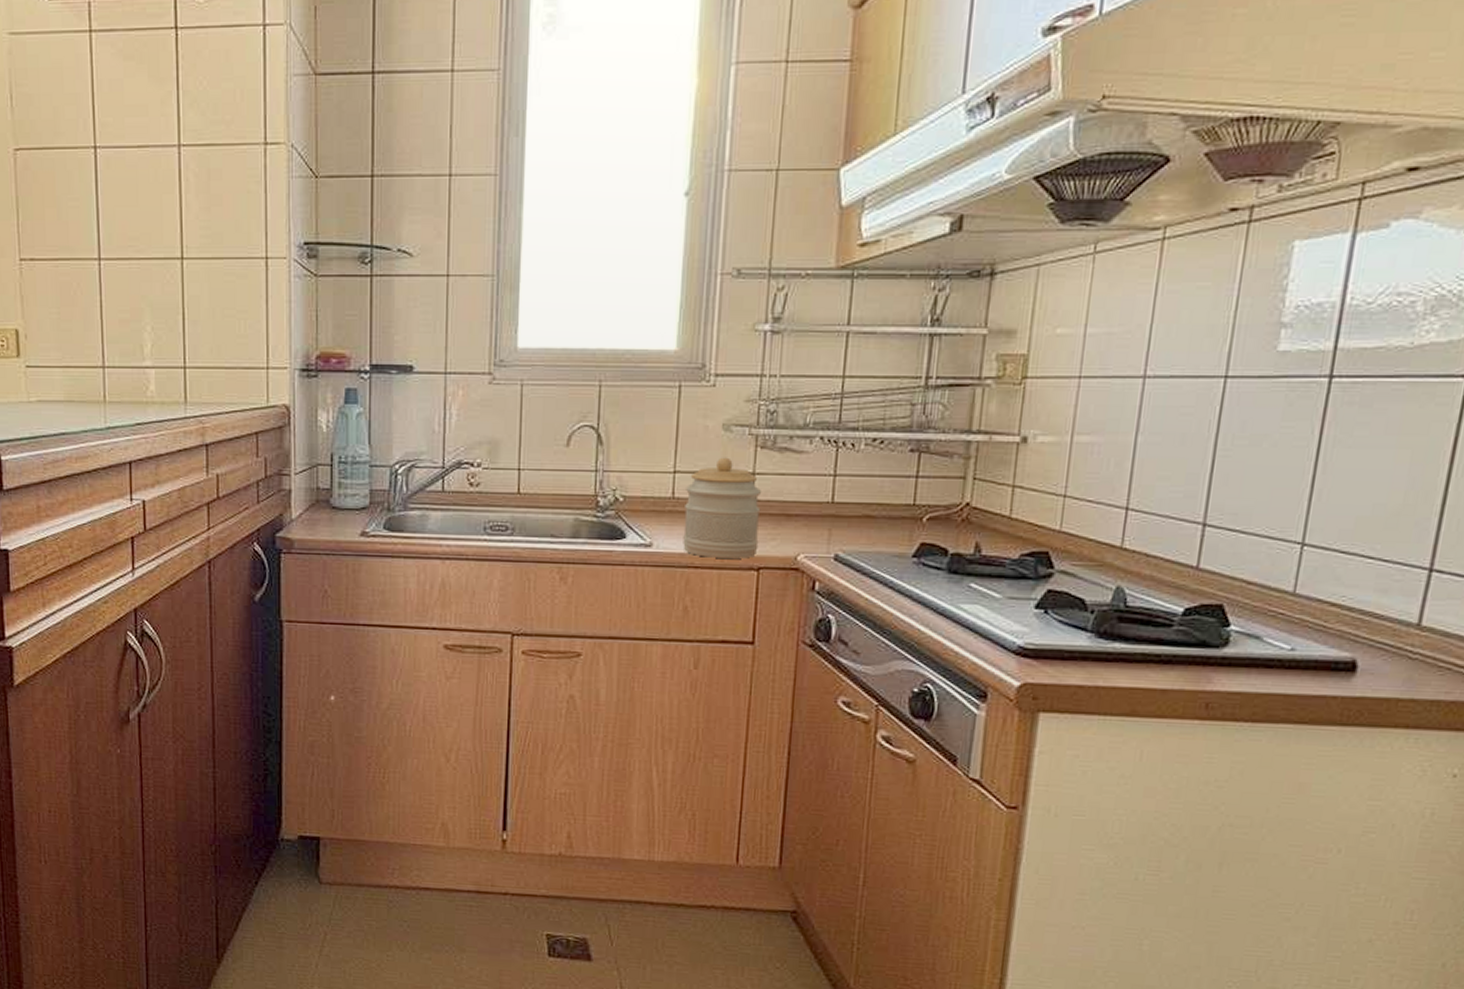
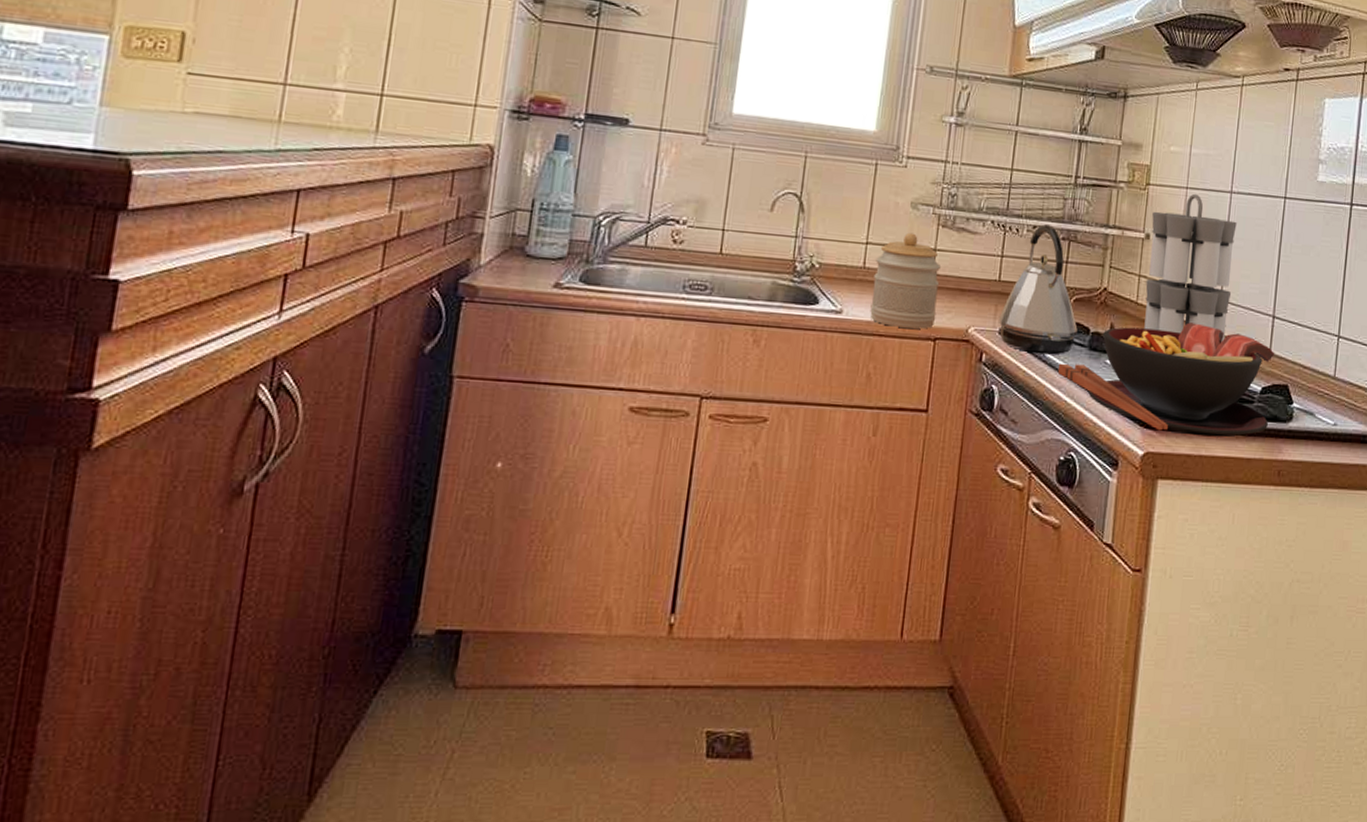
kettle: none [832,436,933,581] -> present [998,224,1078,355]
ramen bowl: none [908,537,1205,666] -> present [1057,322,1275,438]
spice rack: none [1020,383,1152,557] -> present [1144,193,1237,342]

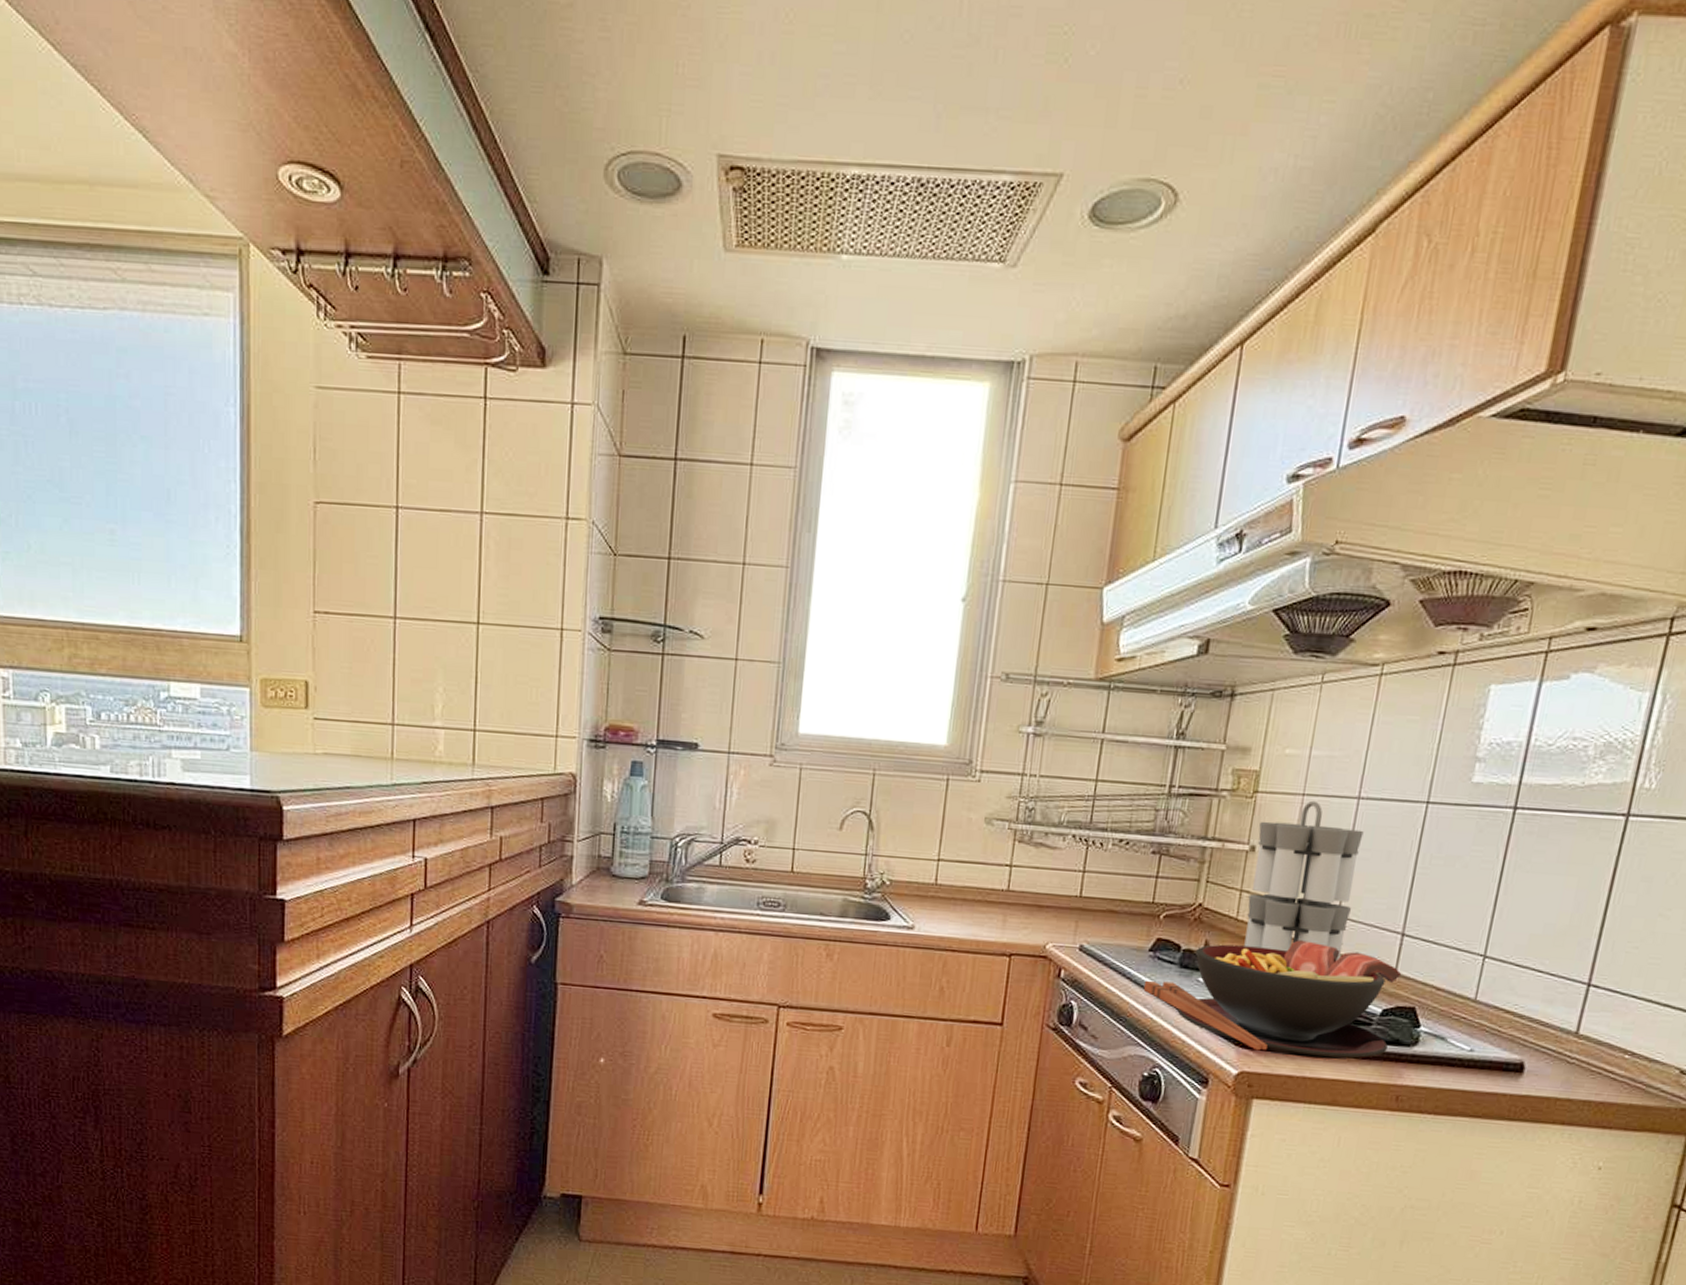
jar: present [870,232,942,329] -> none [942,848,1018,945]
kettle: present [998,224,1078,355] -> none [1078,838,1167,972]

